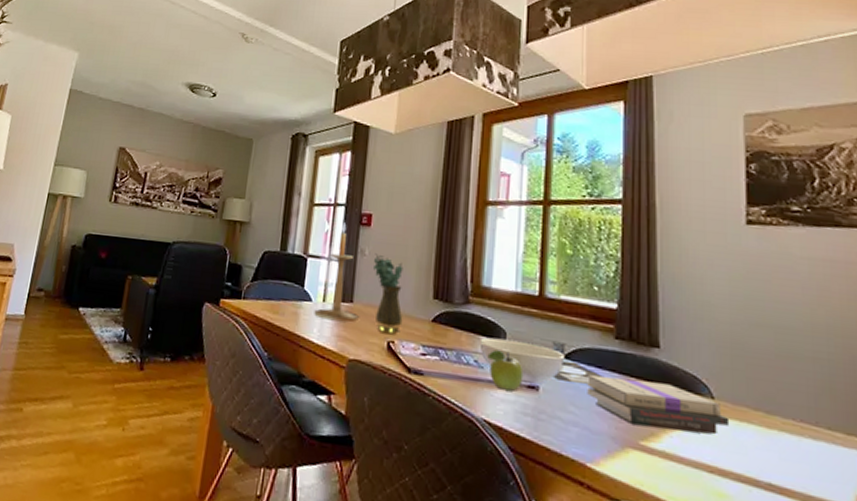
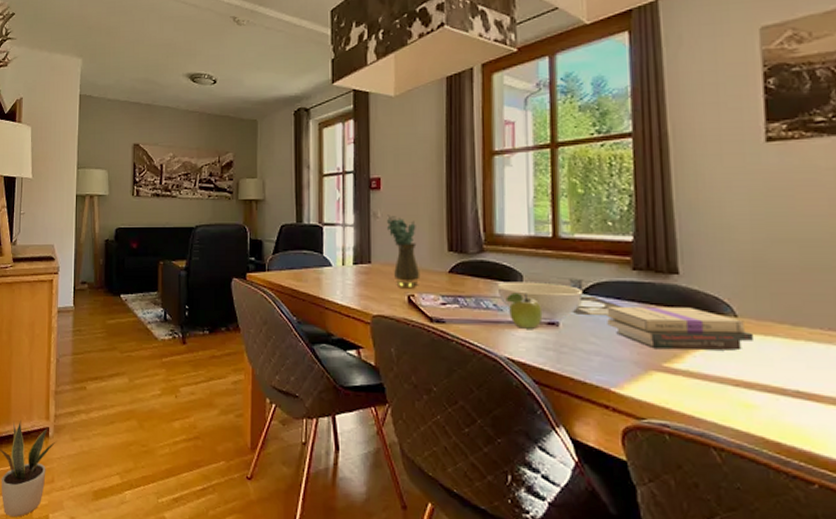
candlestick: present [314,223,359,323] -> none [335,189,378,282]

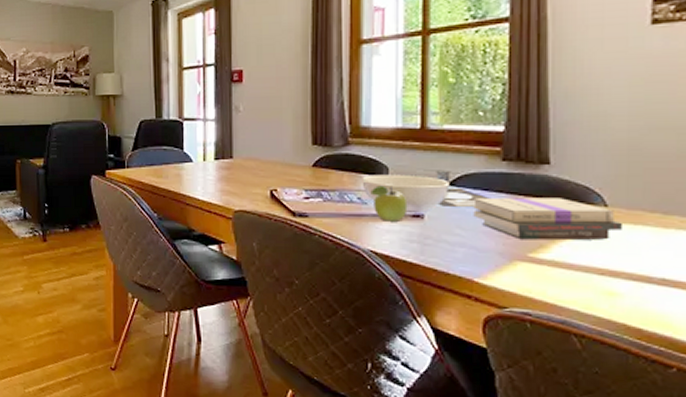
vase: present [387,215,421,290] -> none [249,108,283,185]

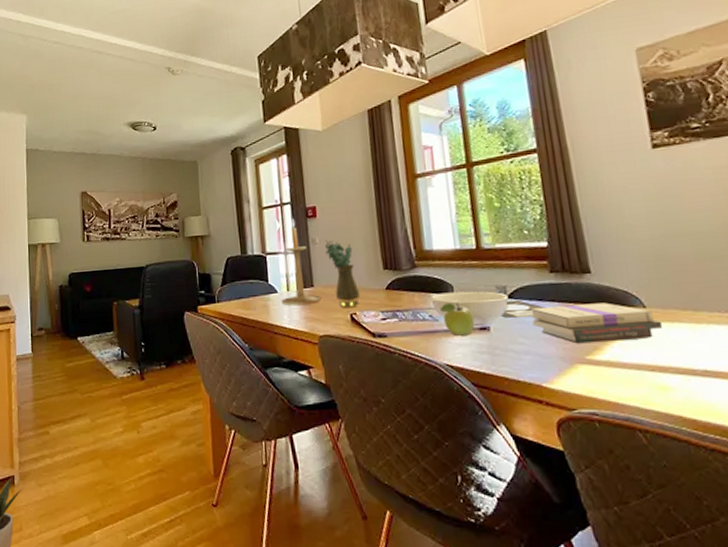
candlestick: none [196,82,240,177] -> present [281,219,321,307]
vase: none [249,108,283,185] -> present [325,240,361,310]

